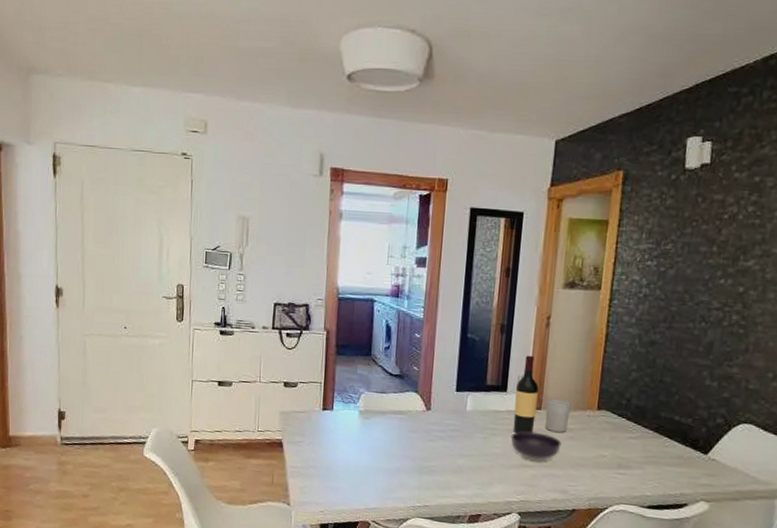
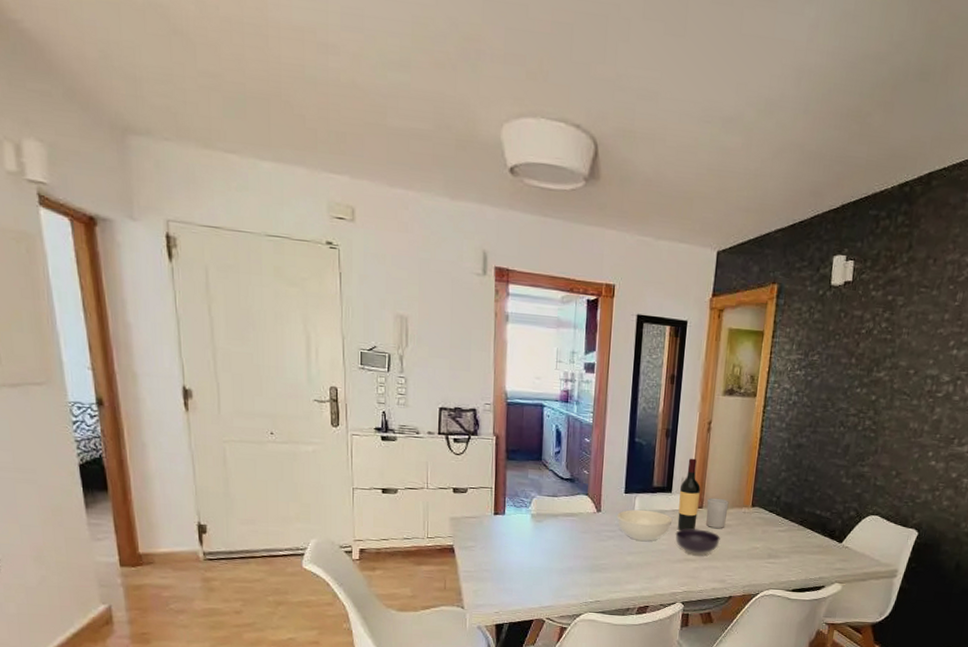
bowl: none [447,408,508,444] -> present [617,509,673,542]

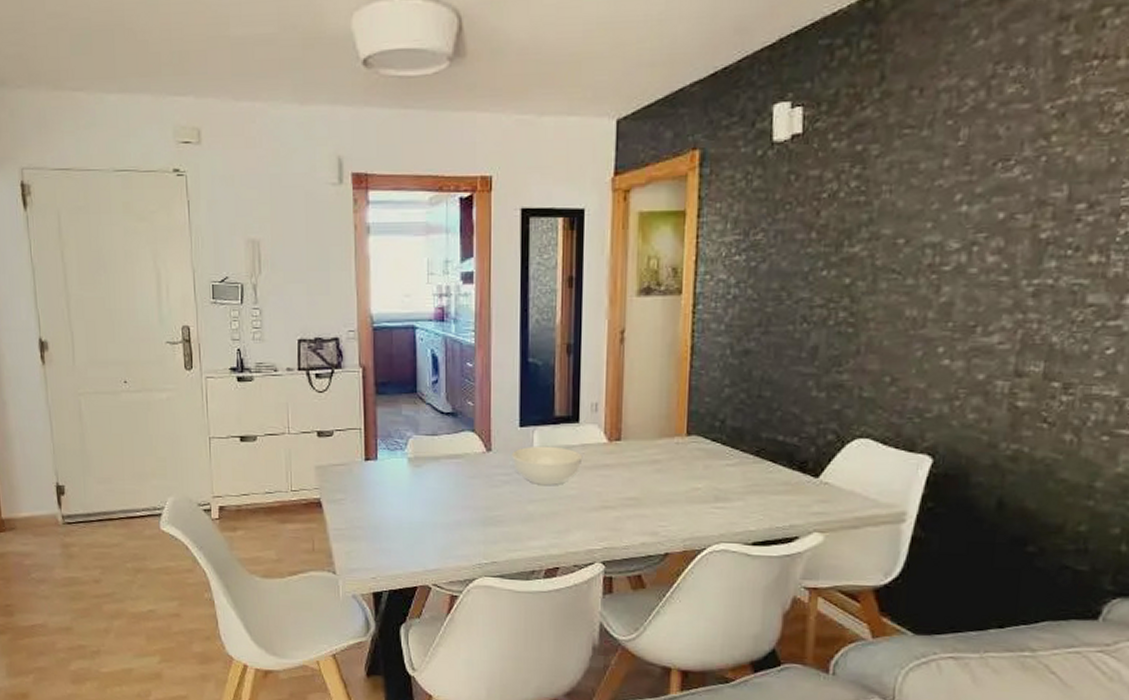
bowl: present [675,528,720,556] -> none [587,467,647,502]
wine bottle: present [677,458,700,530] -> none [589,378,616,470]
candle holder: present [706,497,729,529] -> none [626,426,656,466]

